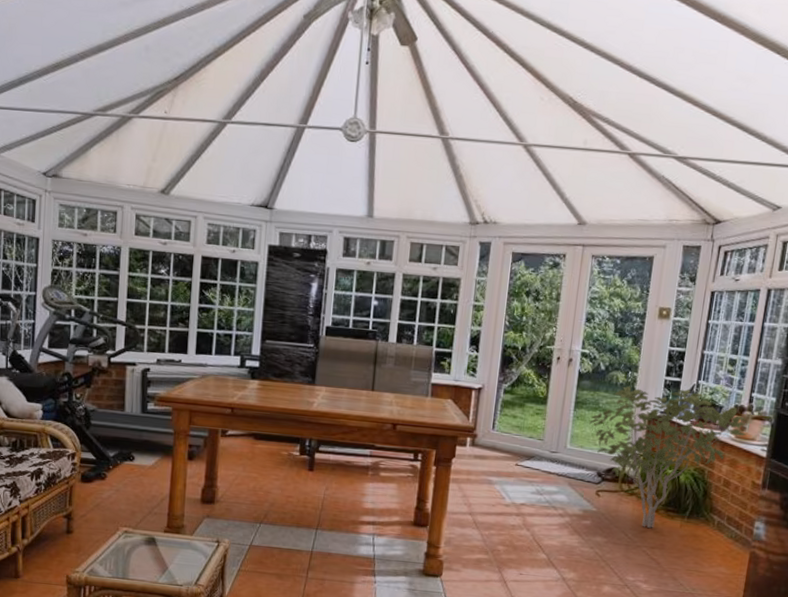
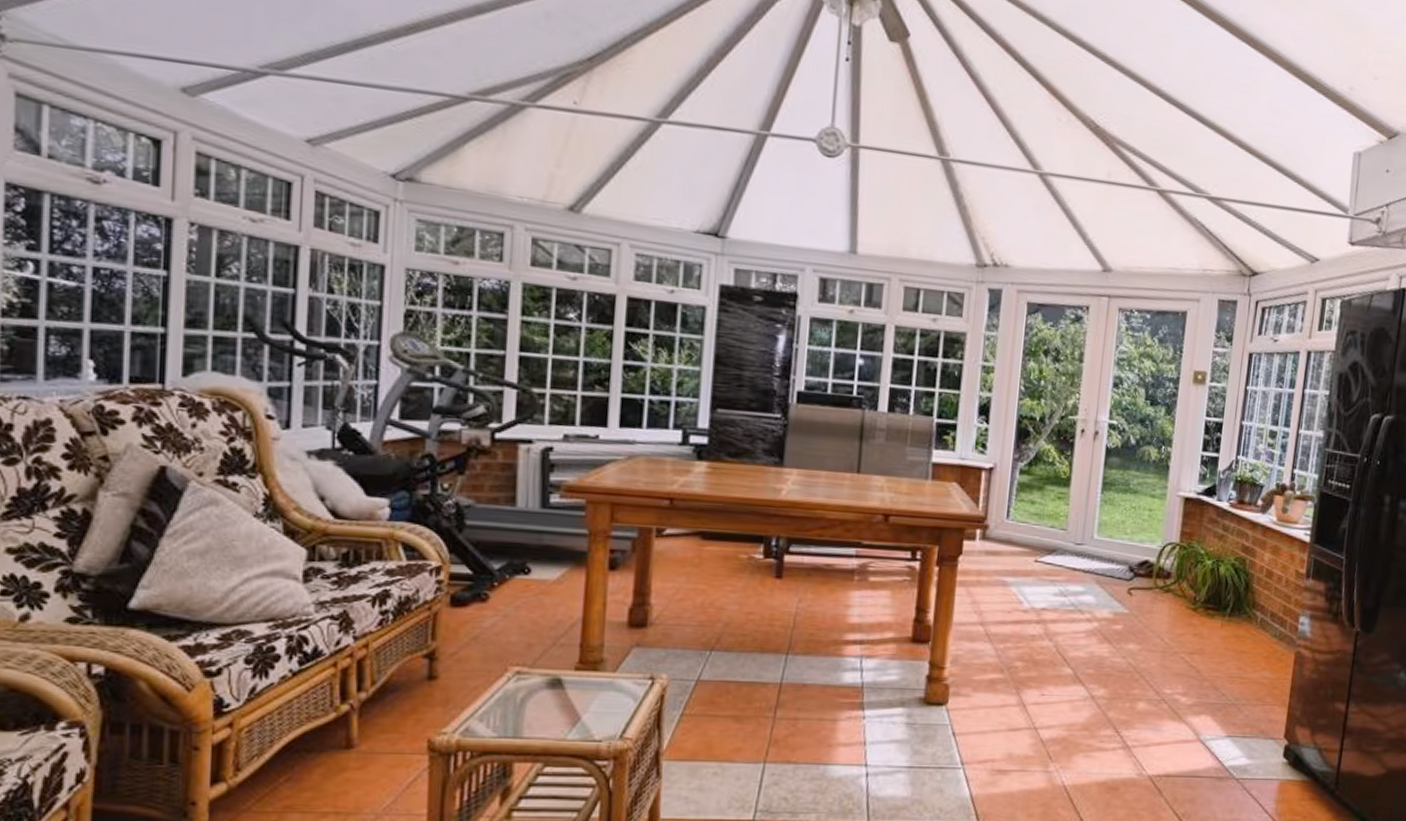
shrub: present [589,386,747,528] -> none [1119,464,1289,630]

